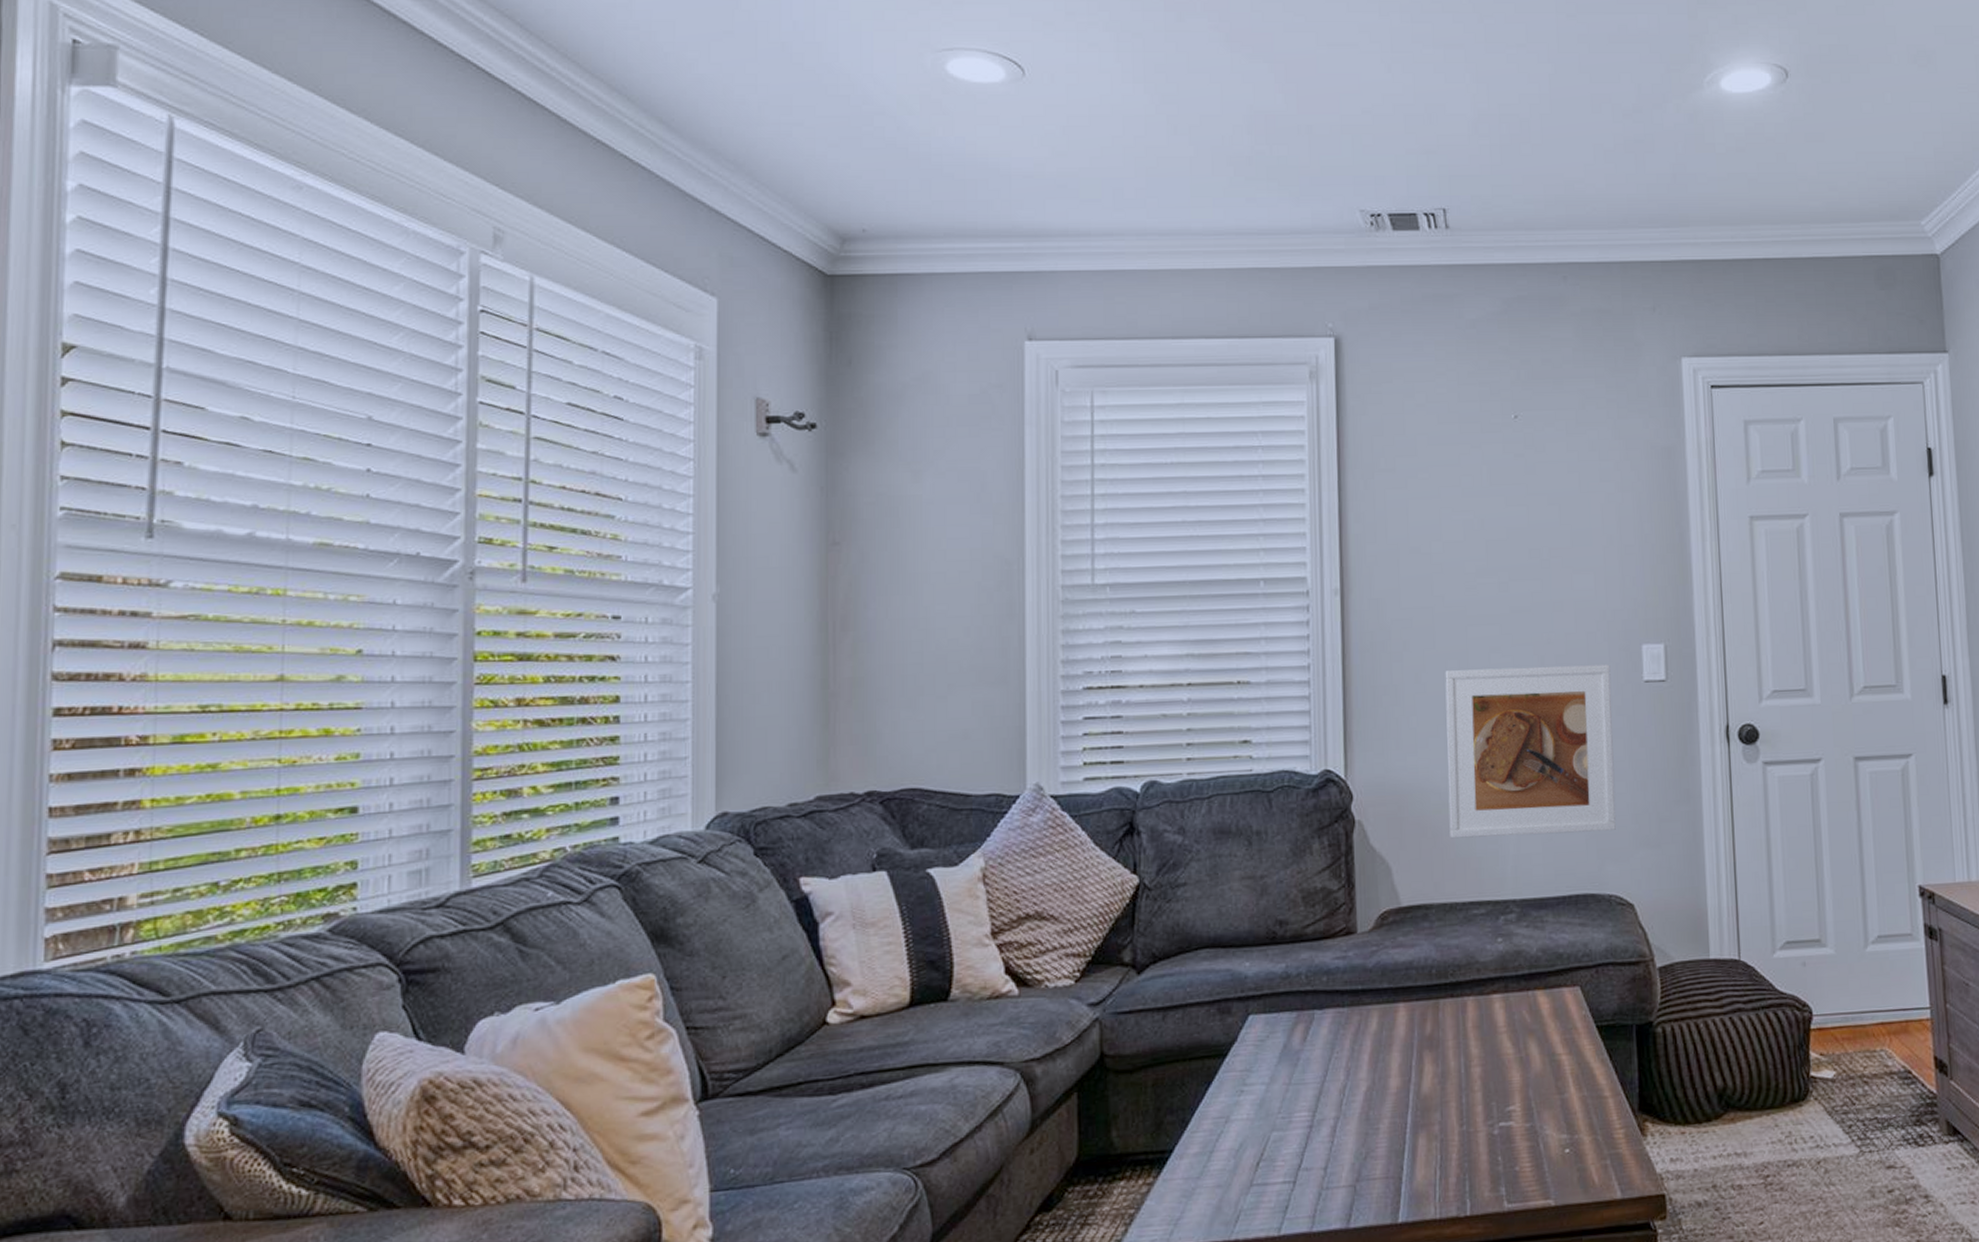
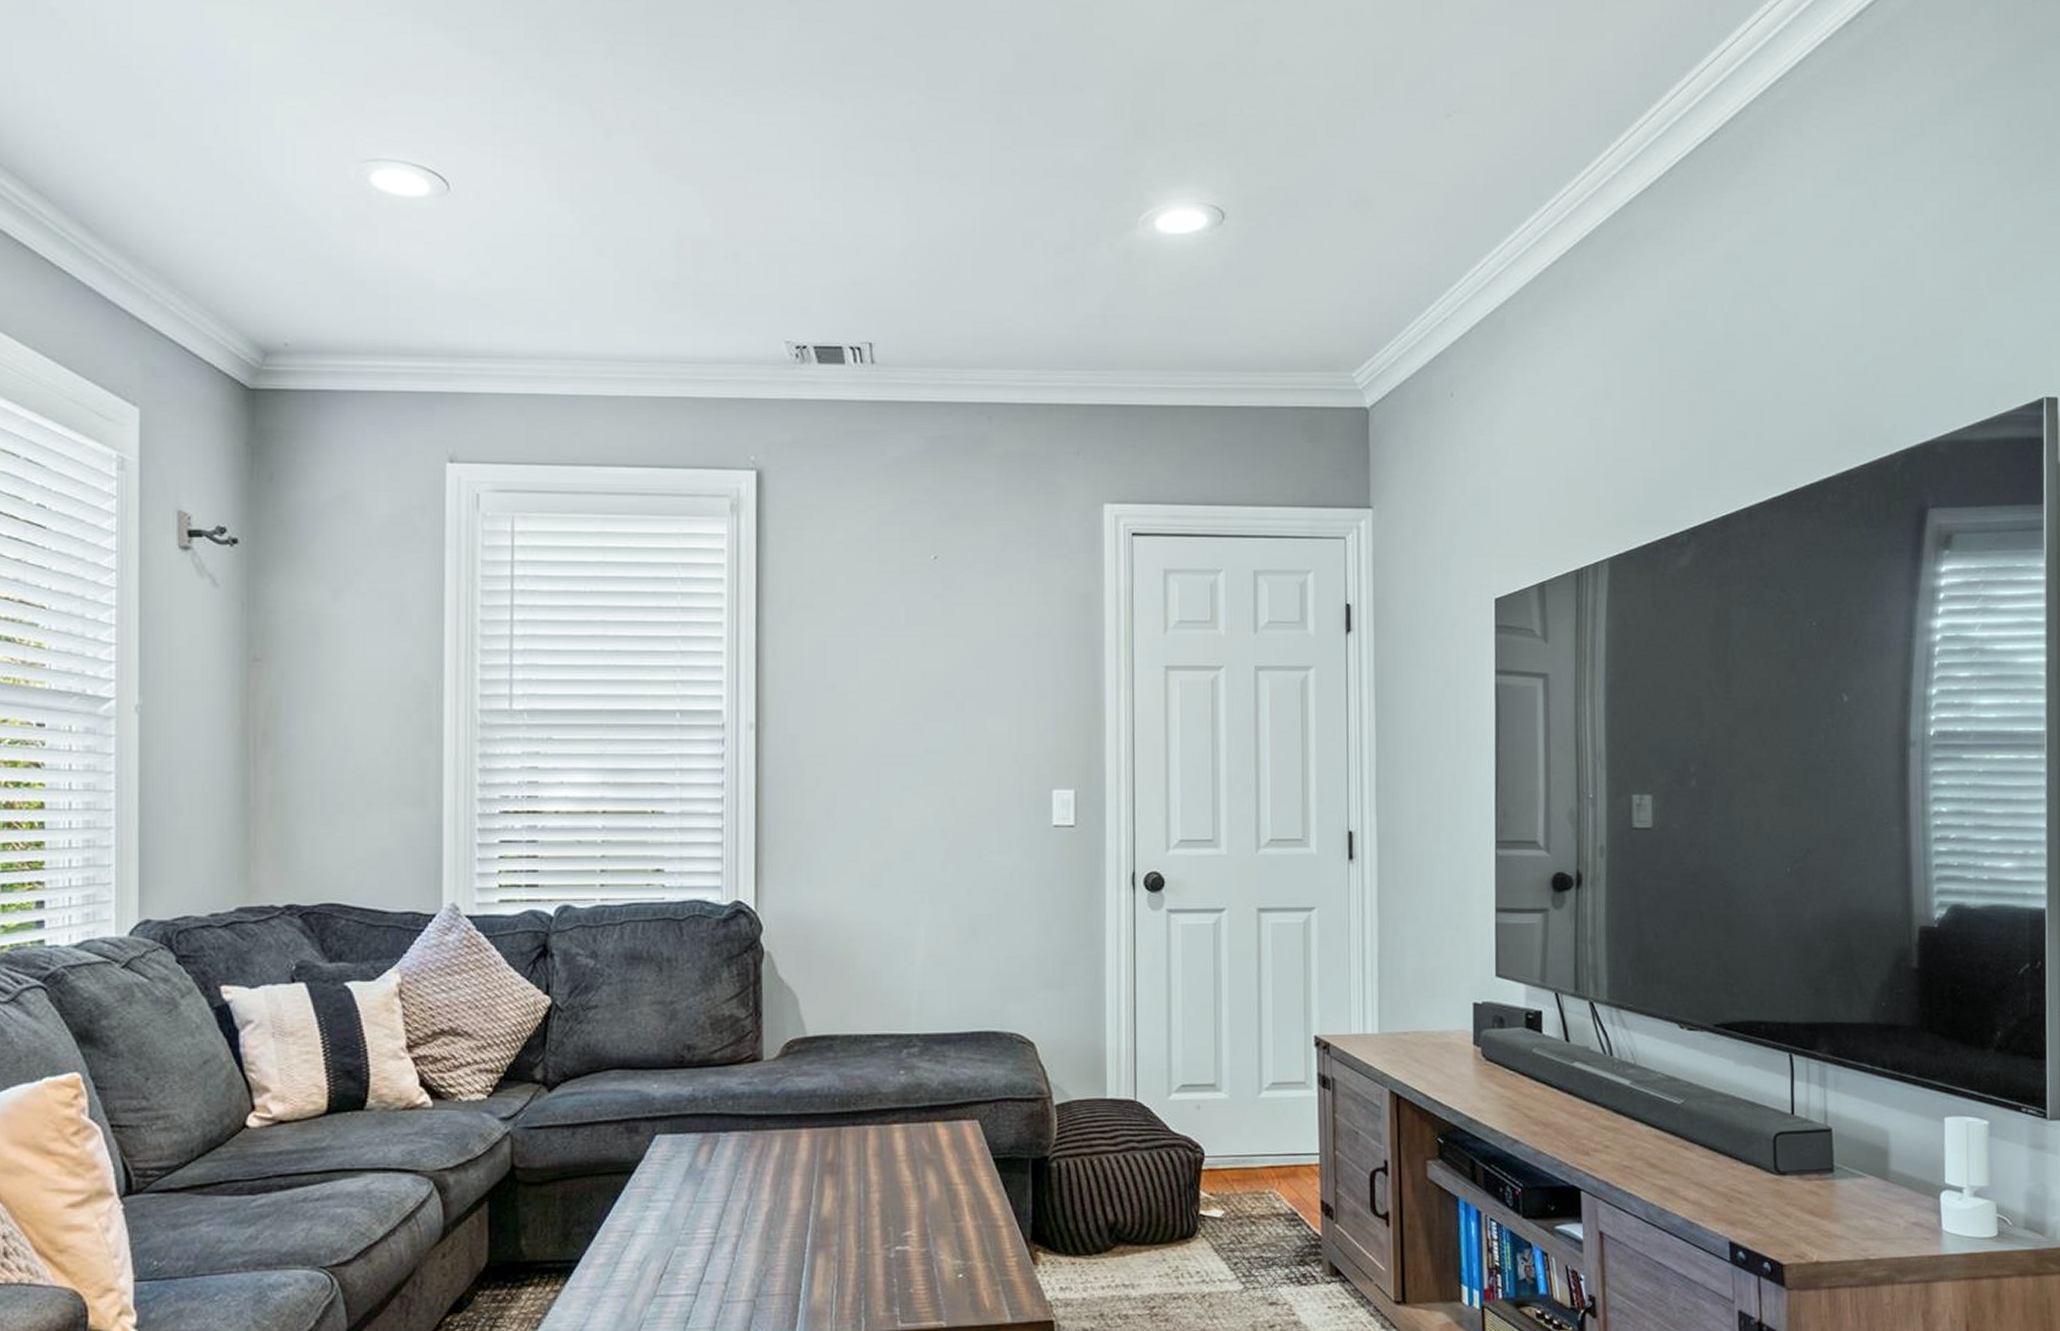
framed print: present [1445,664,1616,839] -> none [856,807,1021,973]

